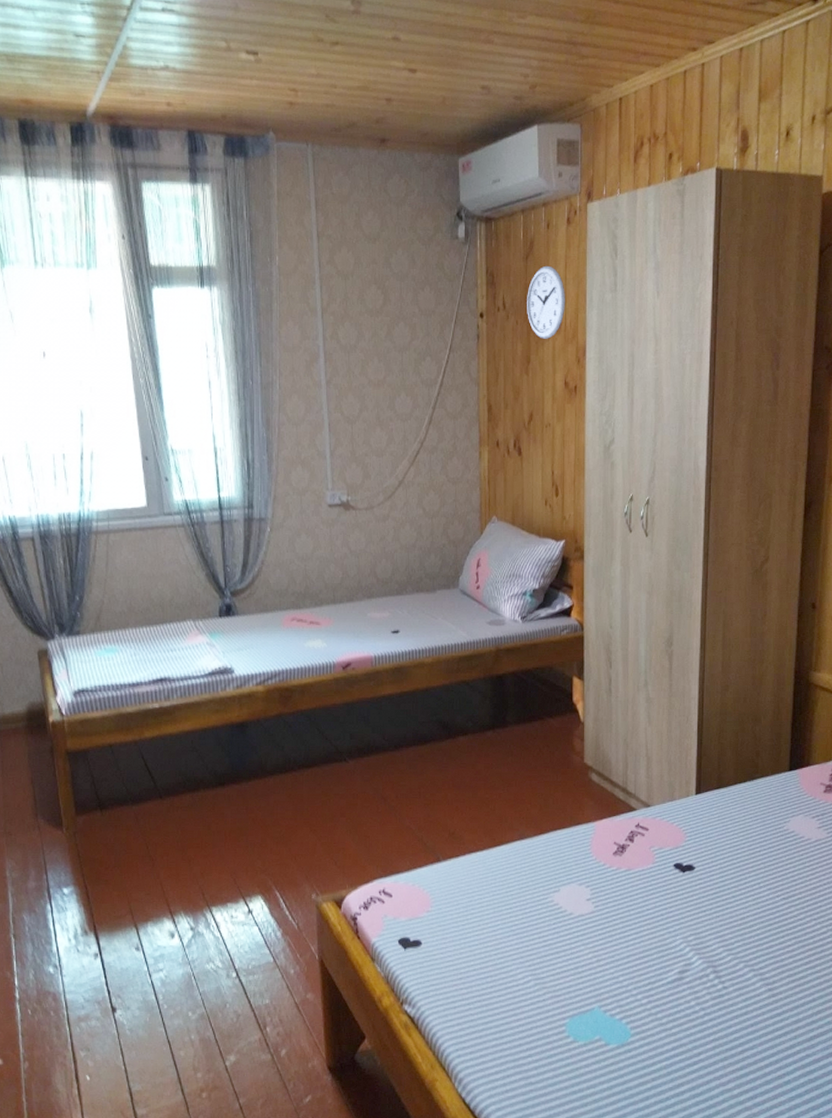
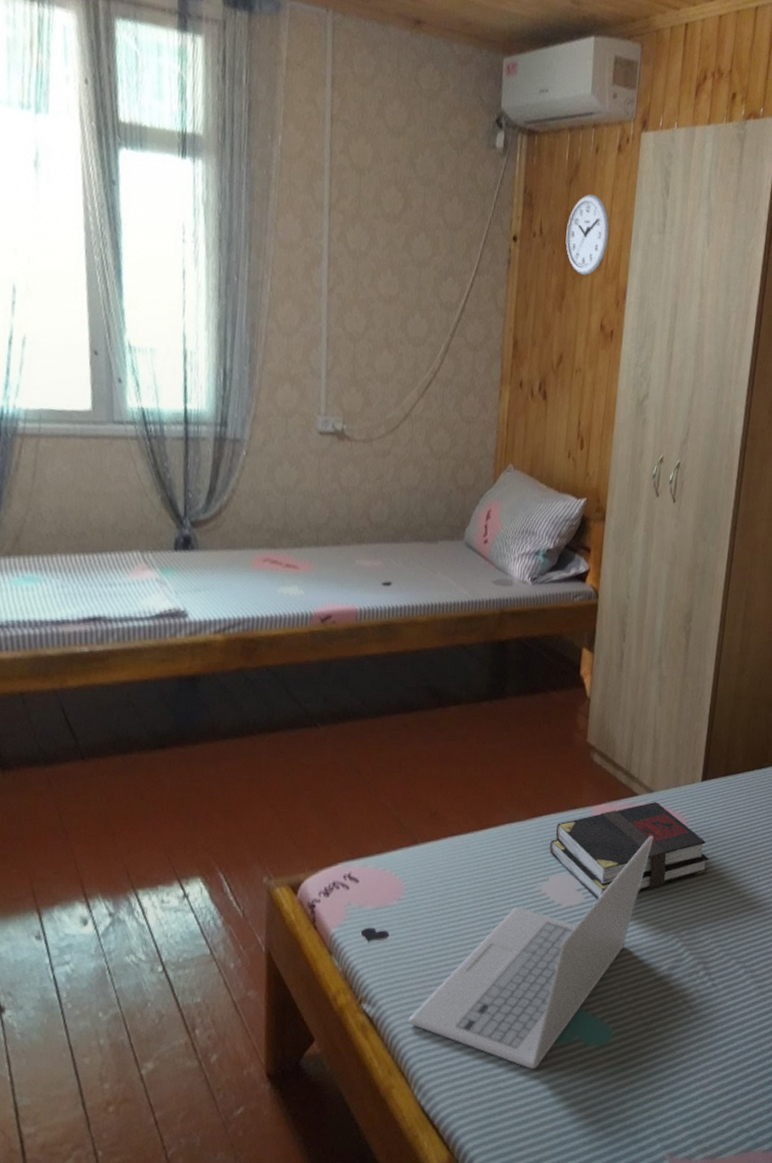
laptop: none [445,847,654,1066] -> present [408,835,654,1070]
book: none [558,816,709,909] -> present [550,802,709,900]

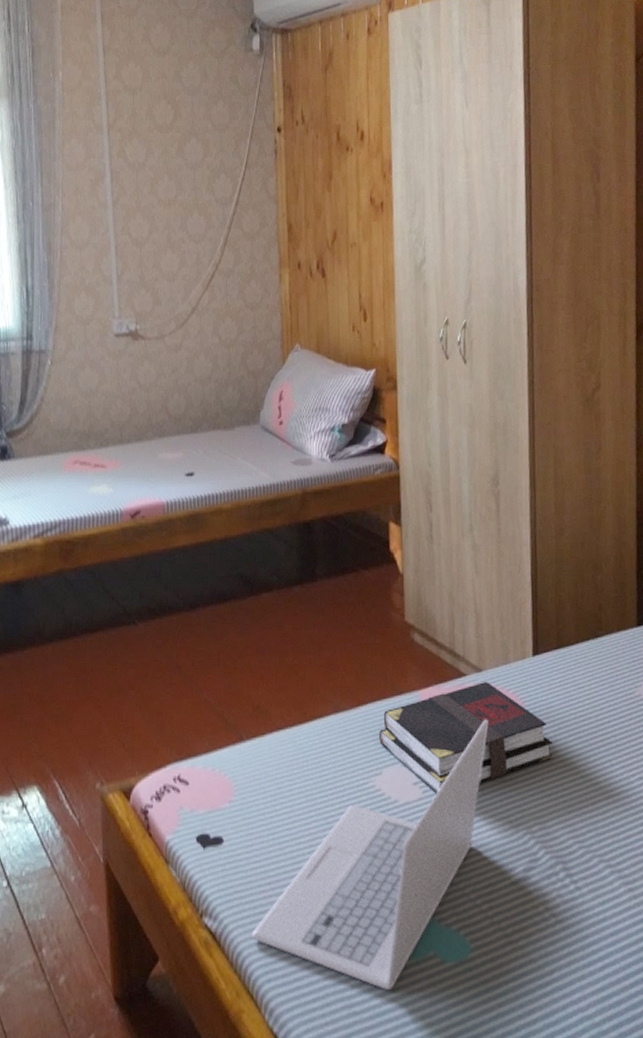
wall clock: present [565,193,610,275] -> none [327,77,368,153]

